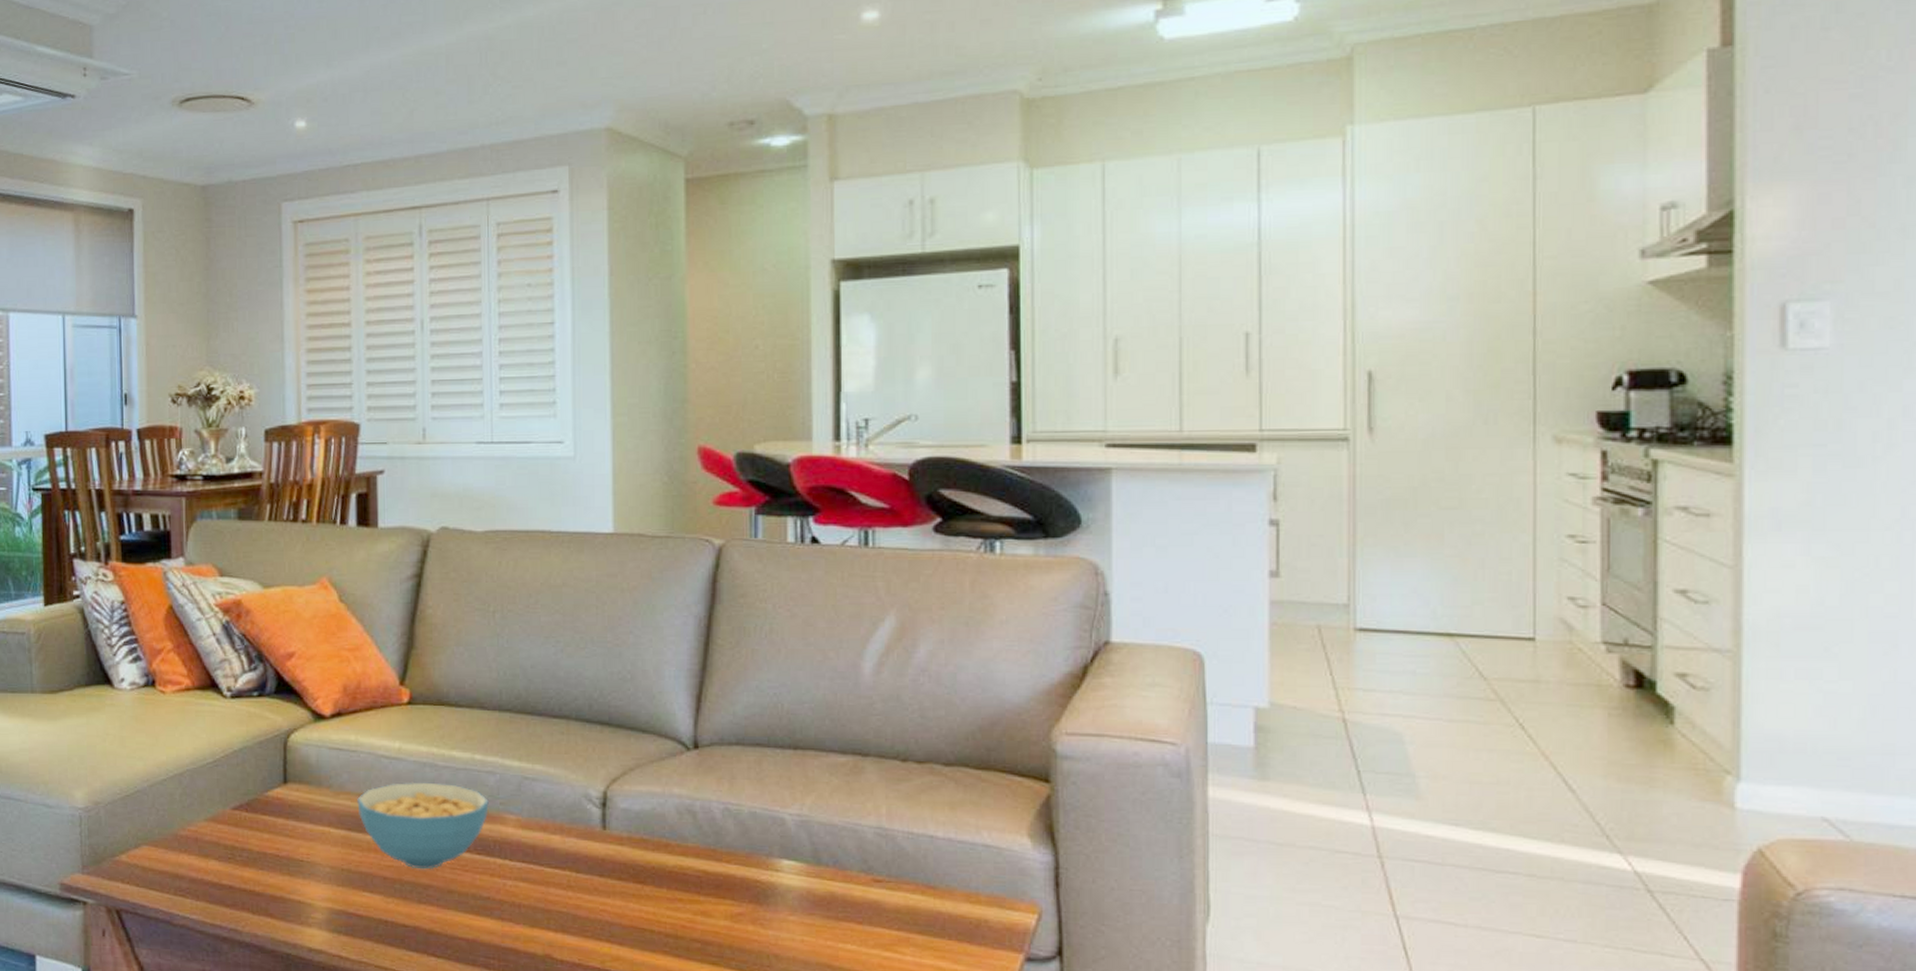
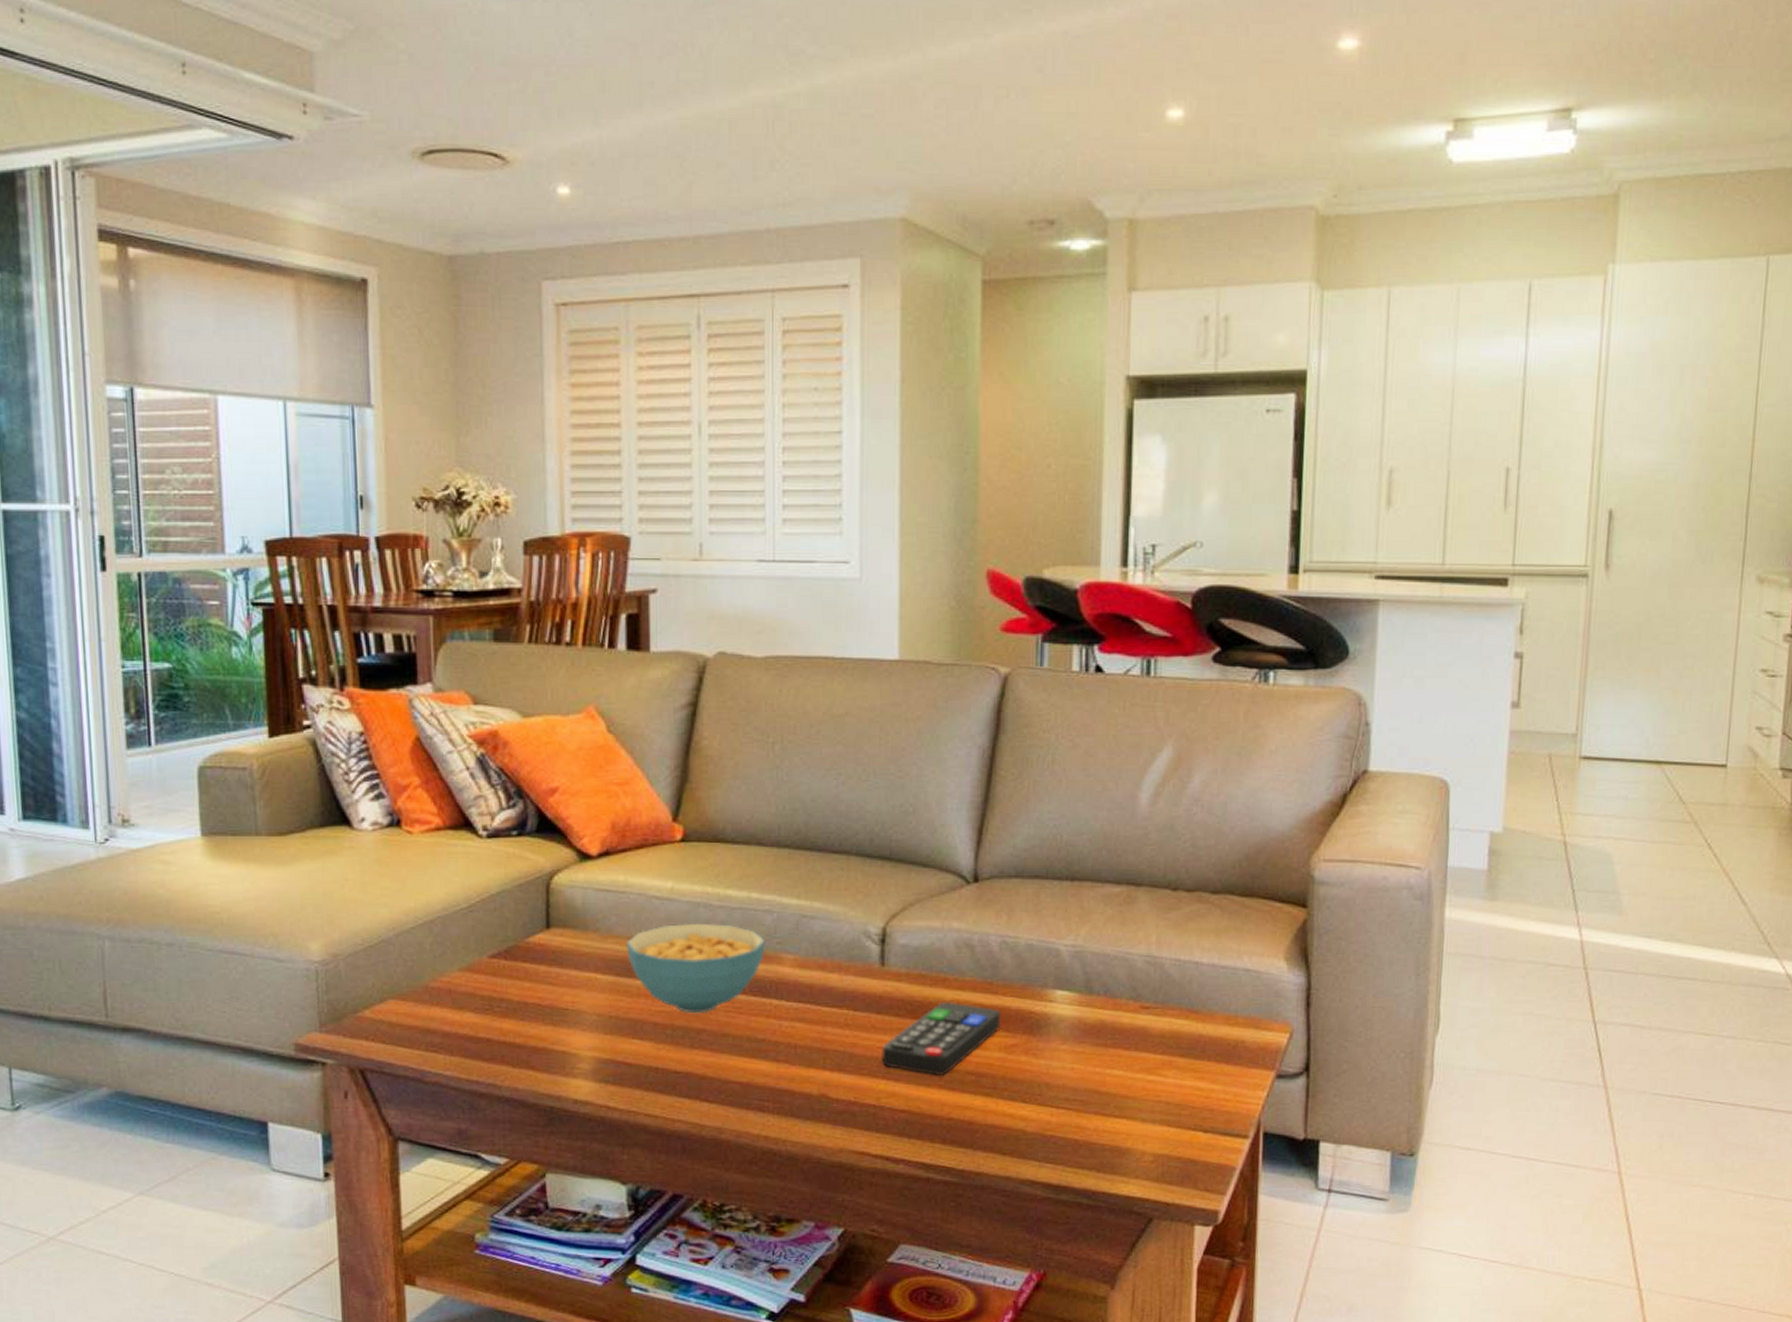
remote control: none [605,867,726,941] -> present [882,1002,1001,1075]

